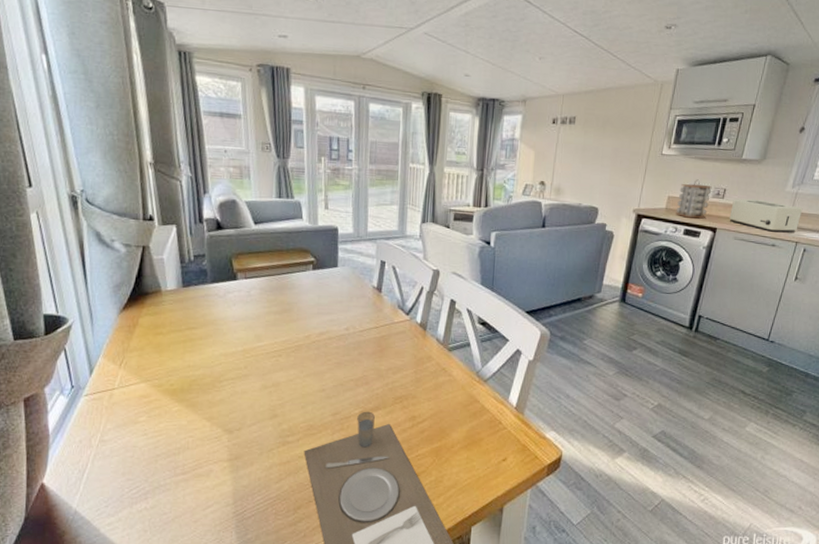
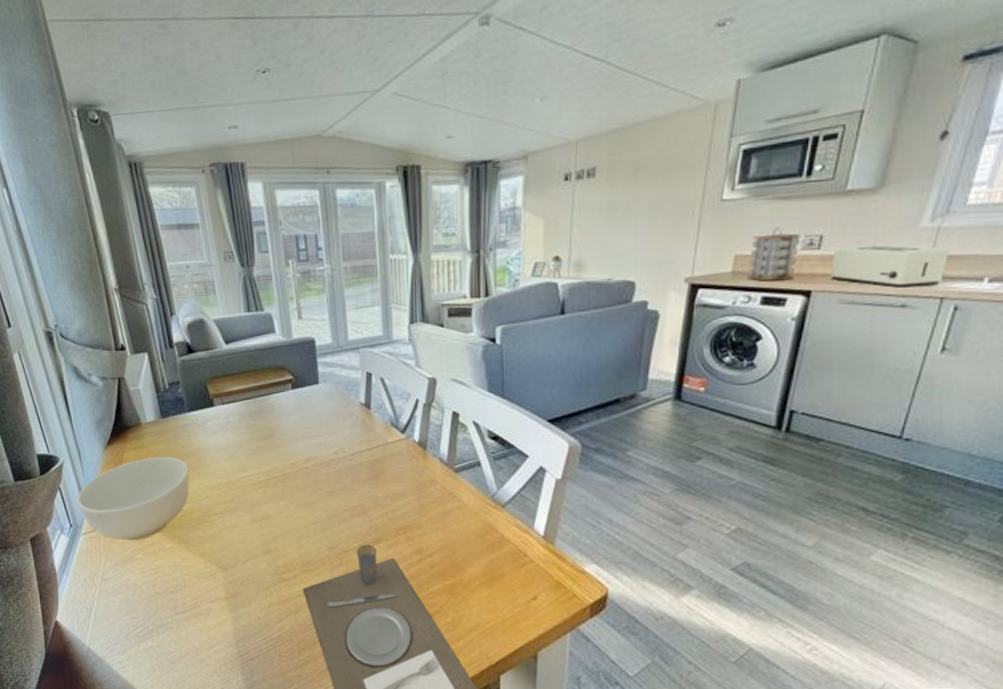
bowl: none [81,323,205,402] -> present [76,456,190,540]

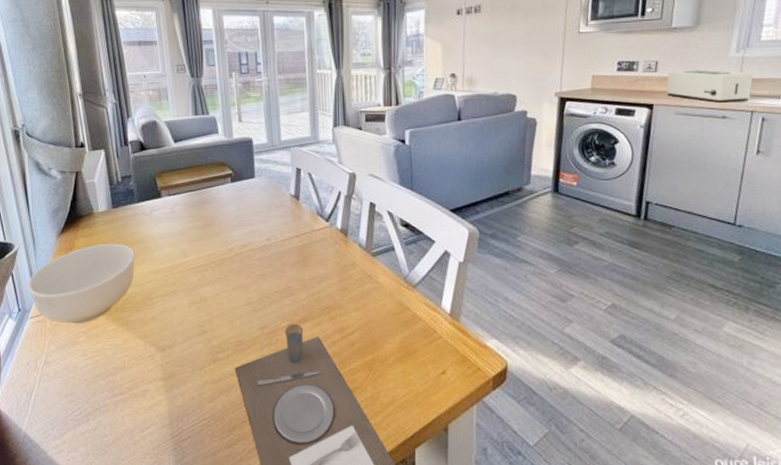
spice rack: present [747,227,801,282] -> none [603,54,642,96]

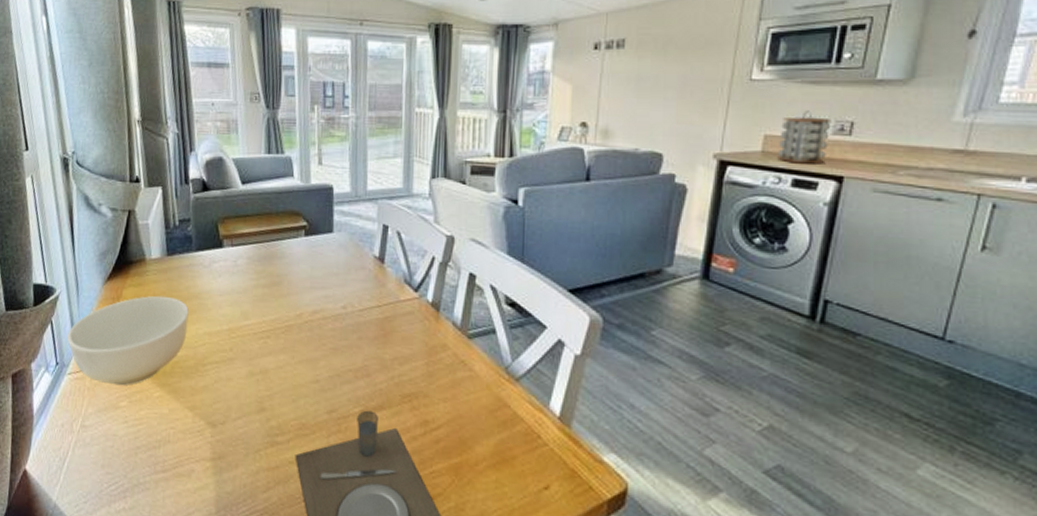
spice rack: none [603,54,642,96] -> present [777,110,831,164]
toaster: present [666,68,754,103] -> none [862,134,985,181]

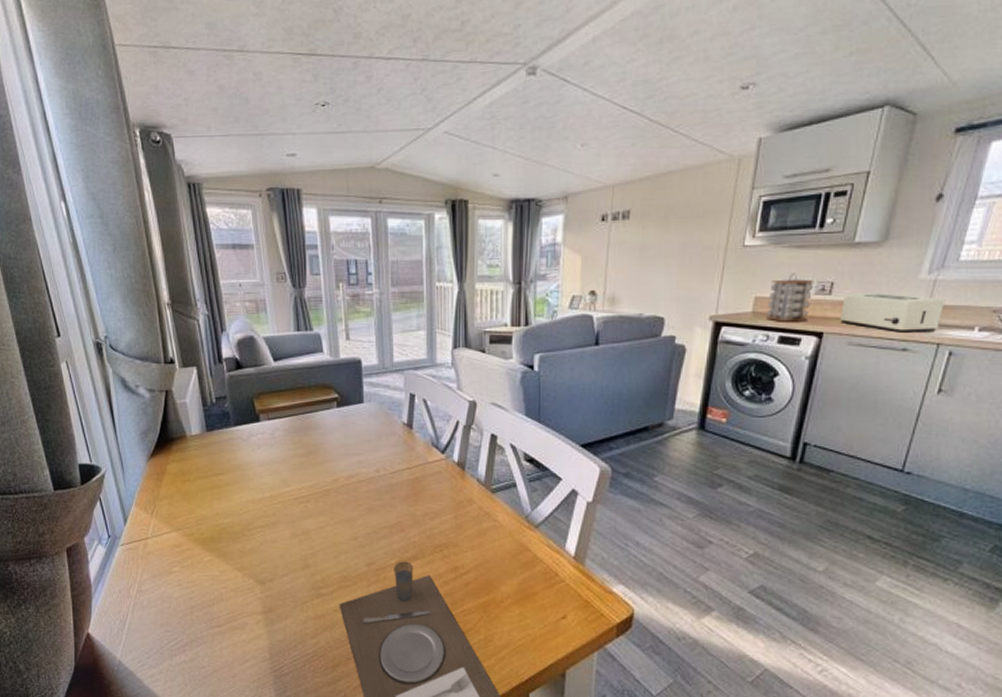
bowl: present [66,295,189,385] -> none [116,469,232,552]
toaster: none [862,134,985,181] -> present [840,292,946,333]

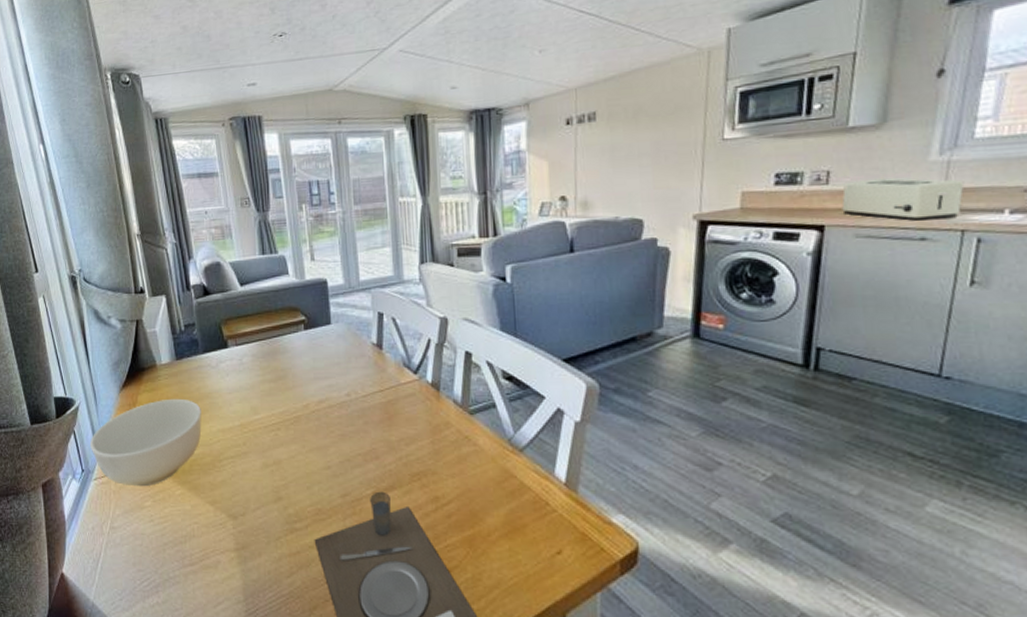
bowl: none [116,469,232,552] -> present [89,398,202,486]
spice rack: present [766,273,814,322] -> none [756,164,808,217]

